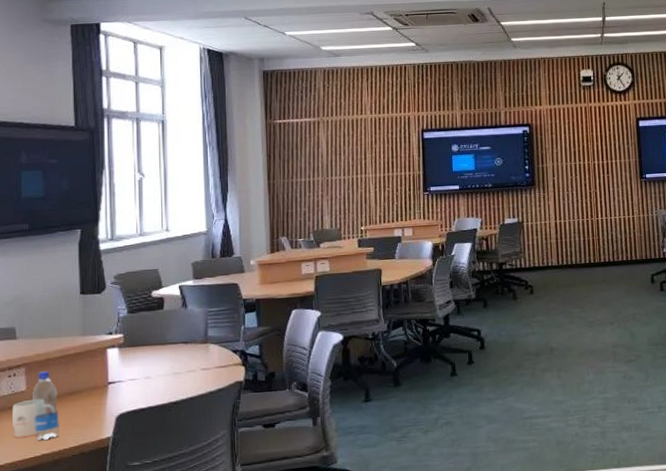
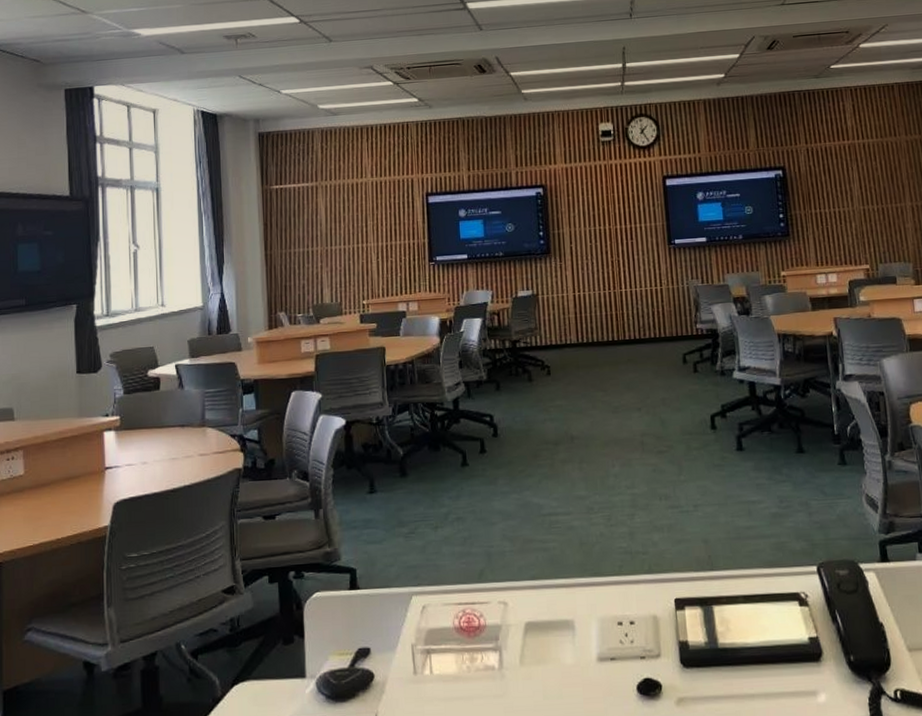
mug: present [11,400,37,438] -> none [10,485,35,525]
bottle: present [33,371,59,441] -> none [31,455,57,528]

